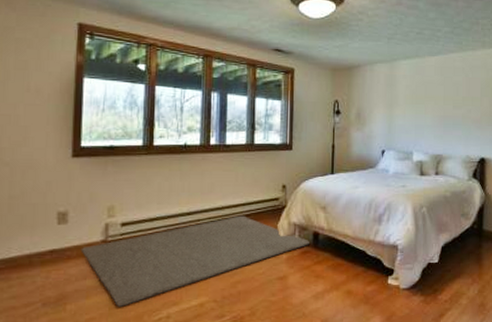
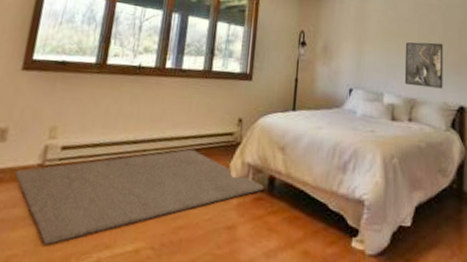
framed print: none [431,102,467,144] -> present [404,42,443,89]

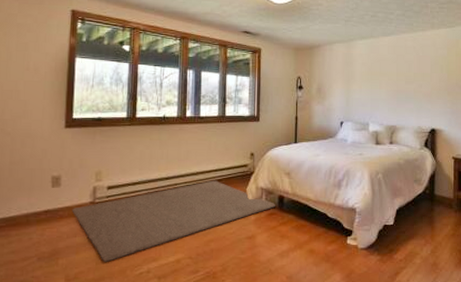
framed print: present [404,42,443,89] -> none [386,78,418,116]

